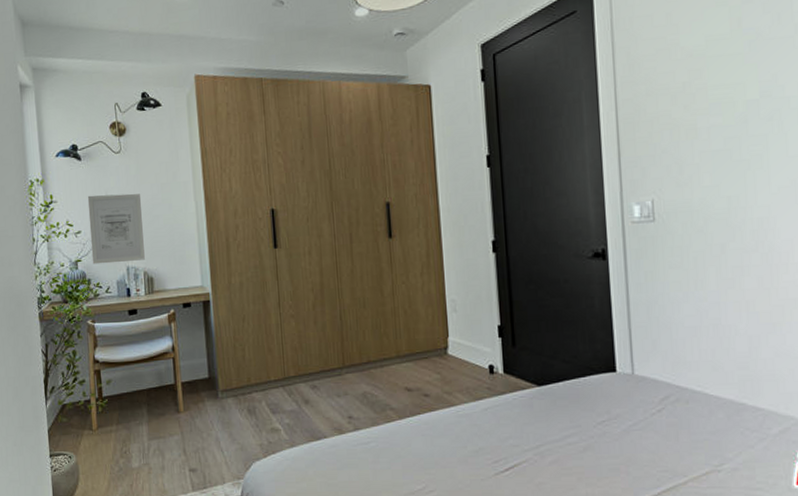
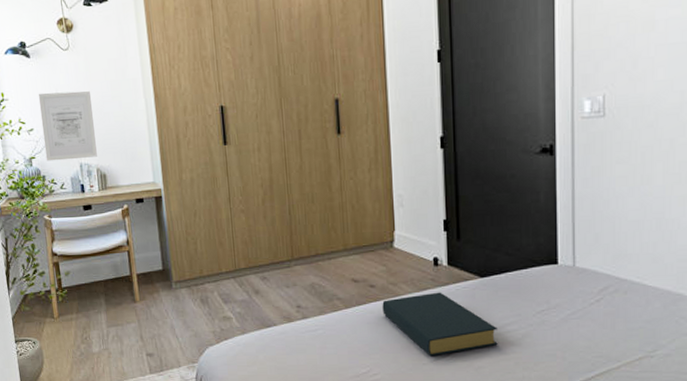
hardback book: none [437,401,559,472] -> present [382,292,498,357]

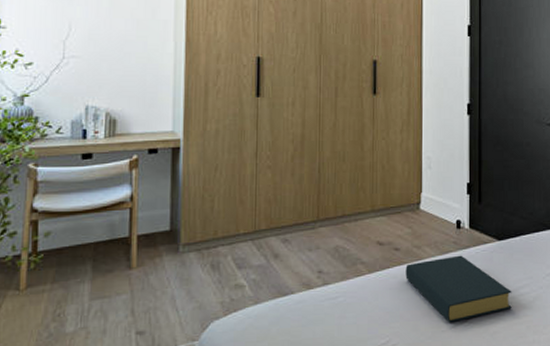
wall art: present [38,91,97,162] -> none [43,24,112,101]

